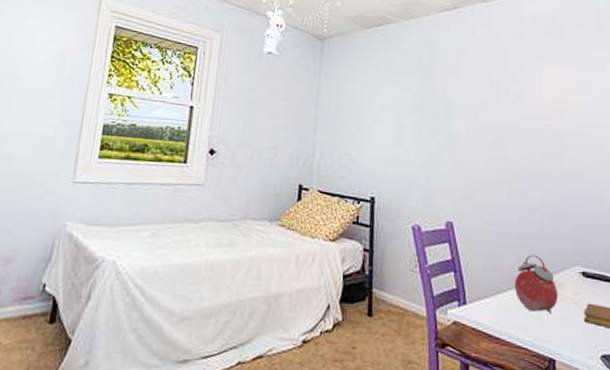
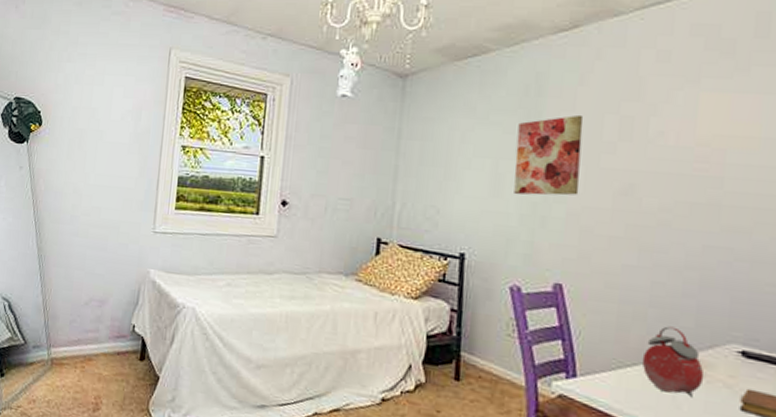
wall art: none [413,78,464,146] -> present [514,114,584,196]

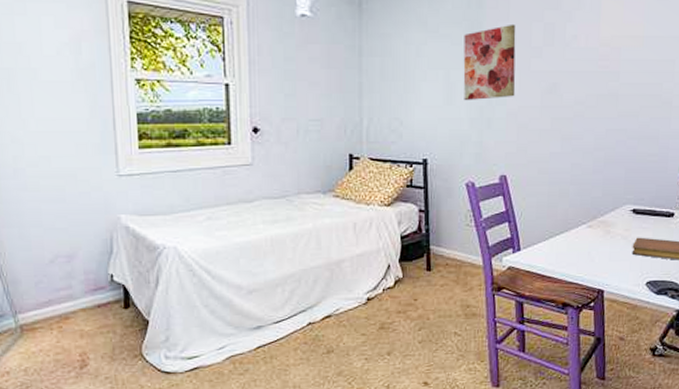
alarm clock: present [641,326,705,398] -> none [566,198,609,251]

